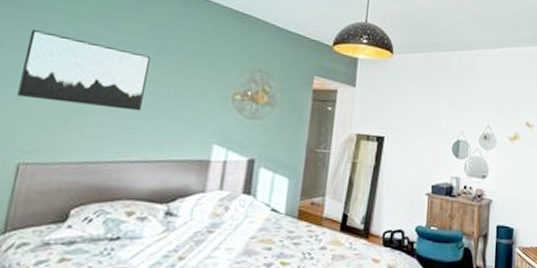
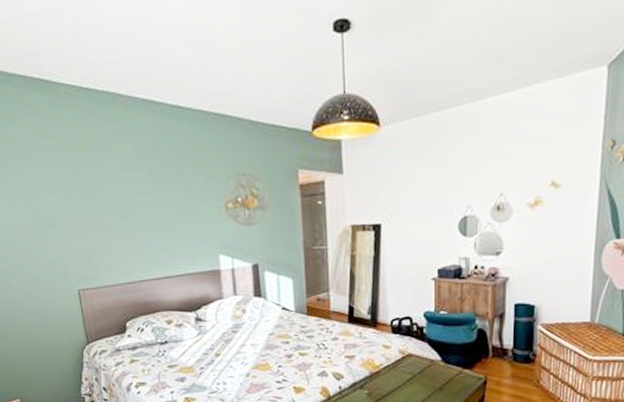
wall art: present [17,30,151,111] -> none [47,171,152,235]

